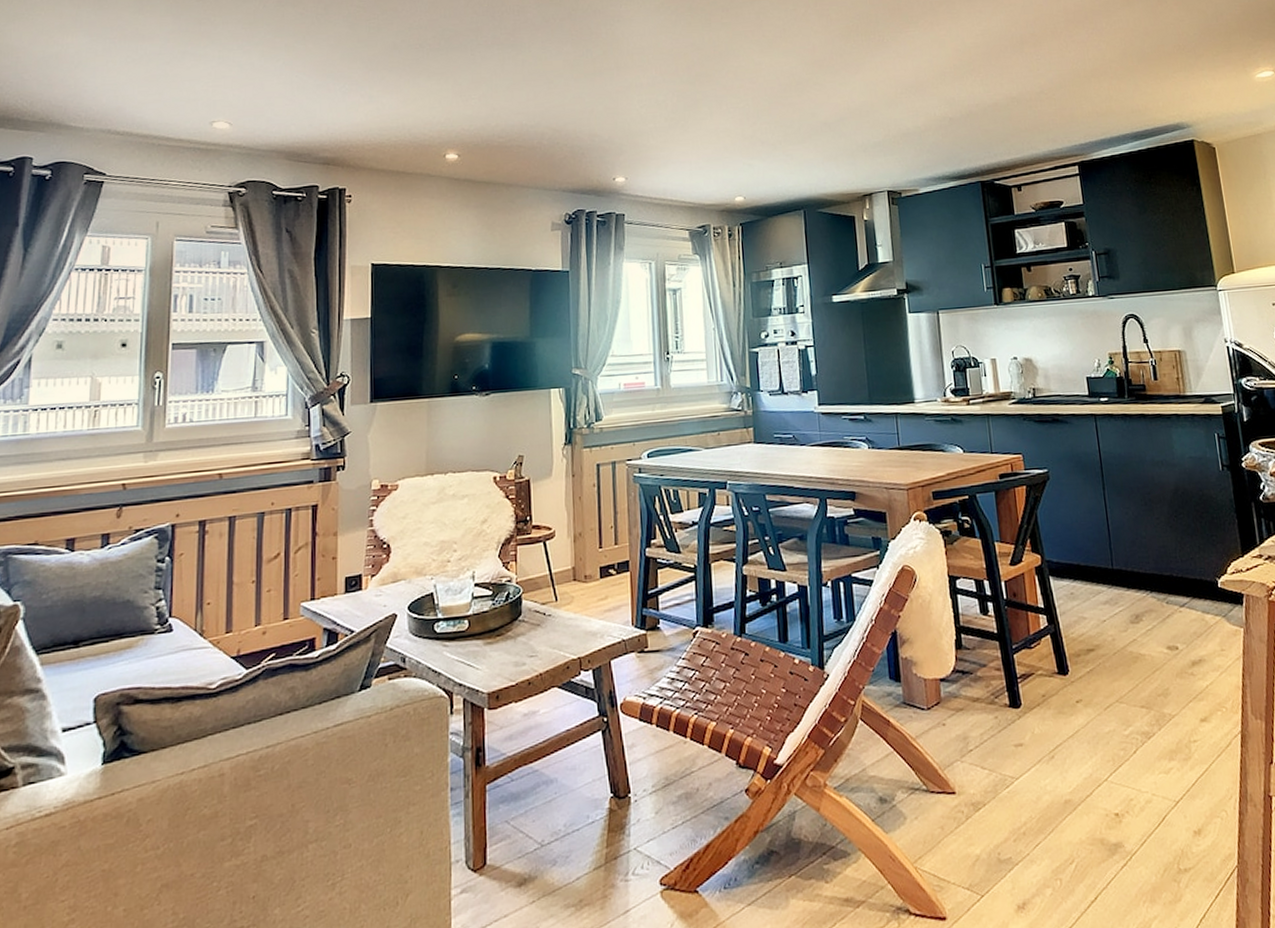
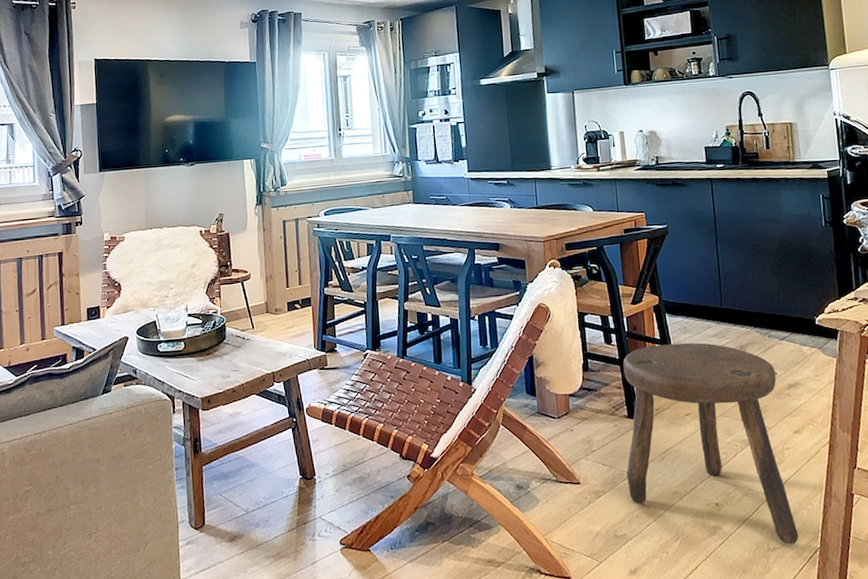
stool: none [1002,611,1213,863] -> present [623,343,799,544]

